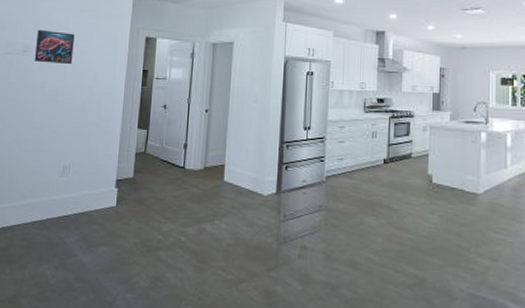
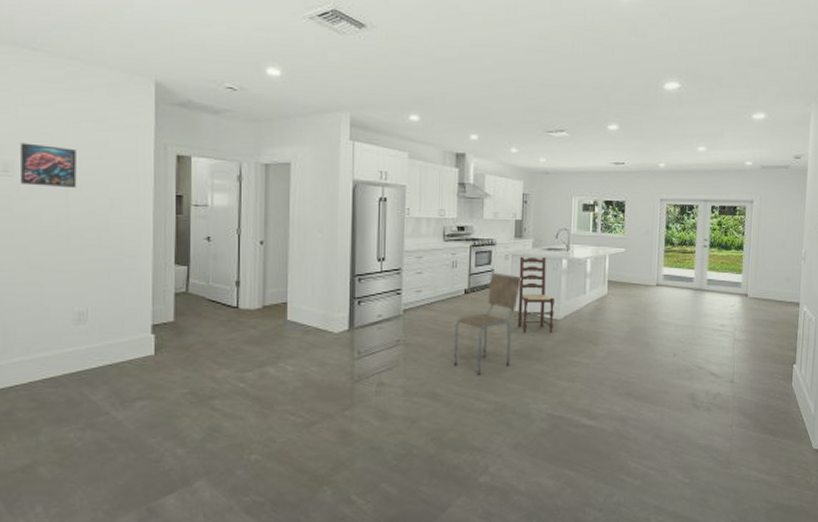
dining chair: none [372,143,440,246] -> present [453,272,522,375]
dining chair: none [436,128,474,207] -> present [517,256,554,334]

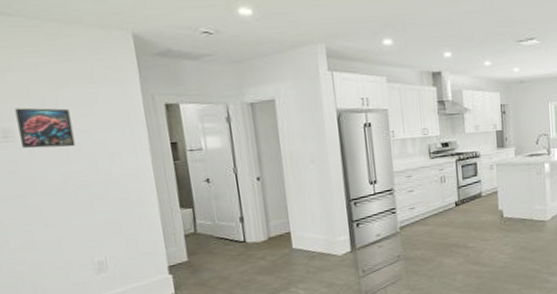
dining chair: present [453,272,522,375] -> none [450,183,508,280]
dining chair: present [517,256,554,334] -> none [504,164,543,237]

